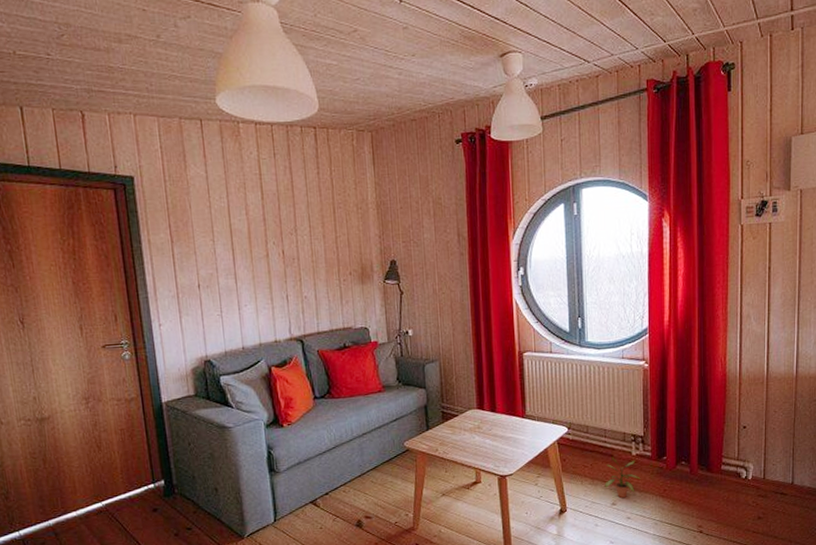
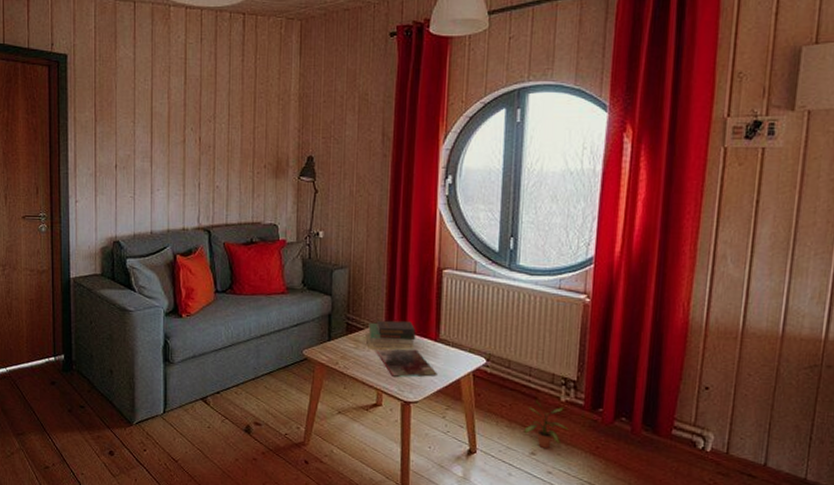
books: none [460,403,506,433] -> present [365,320,416,350]
magazine: none [471,427,527,455] -> present [376,349,437,377]

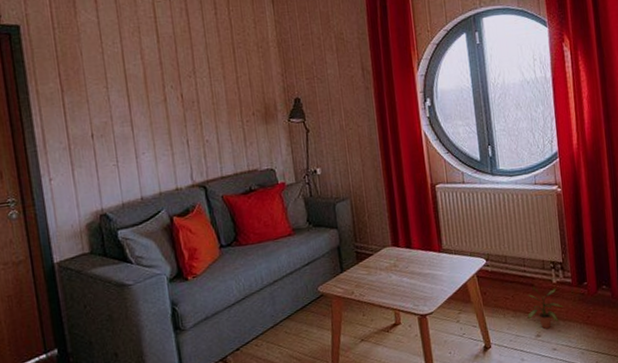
books: present [365,320,416,350] -> none [375,238,422,273]
magazine: present [376,349,437,377] -> none [387,263,446,294]

